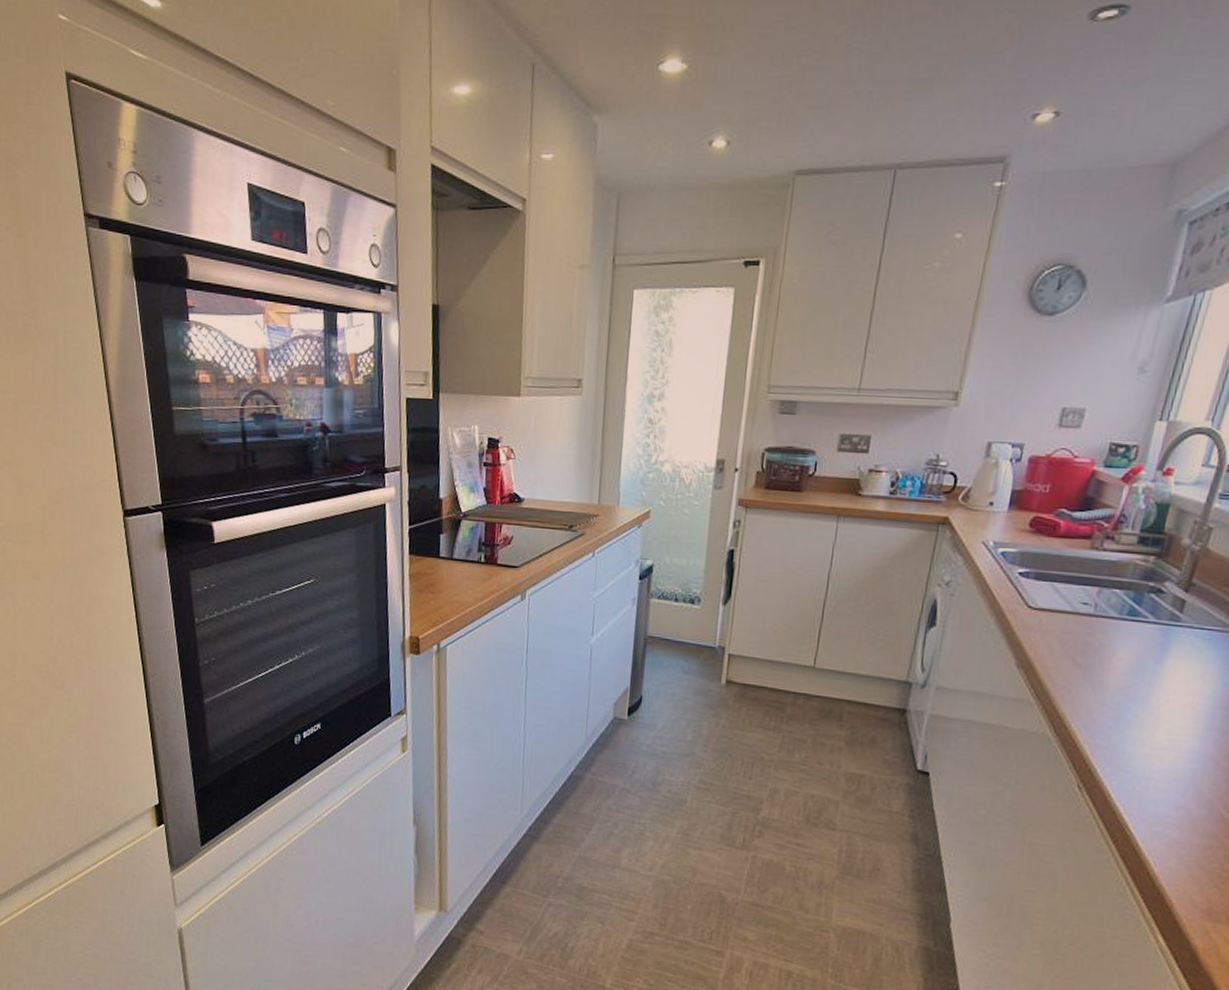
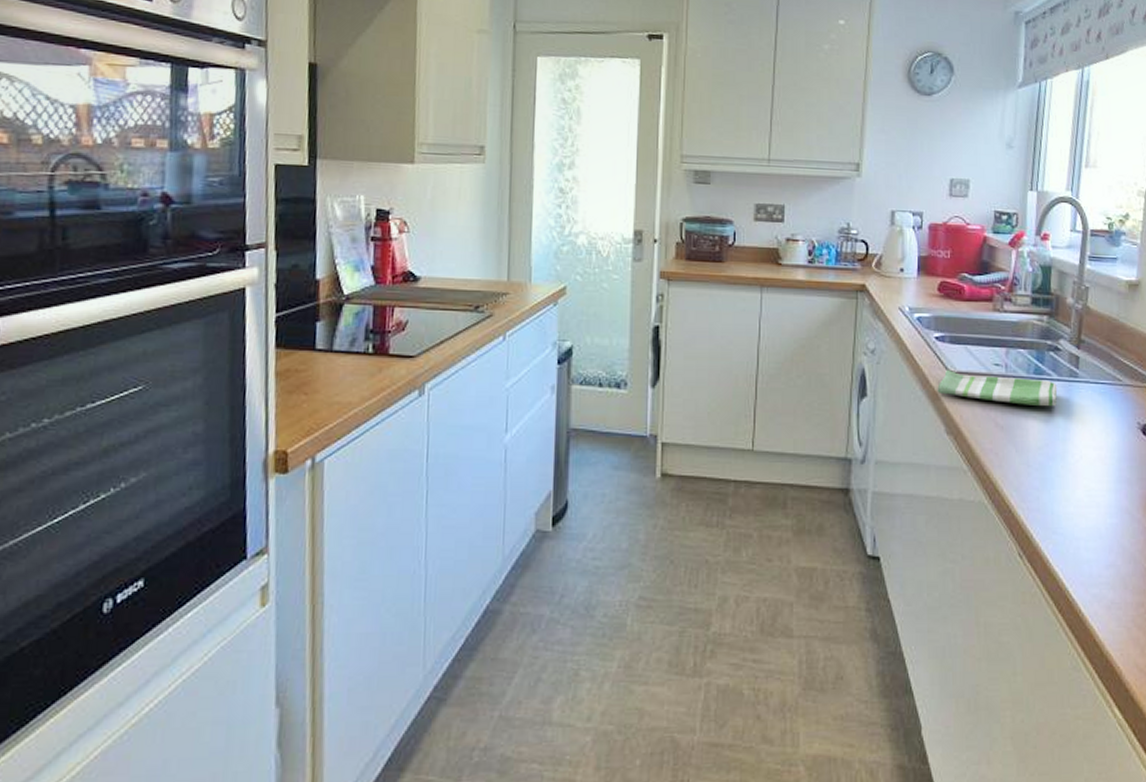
dish towel: none [1013,606,1153,650] -> present [937,370,1058,407]

